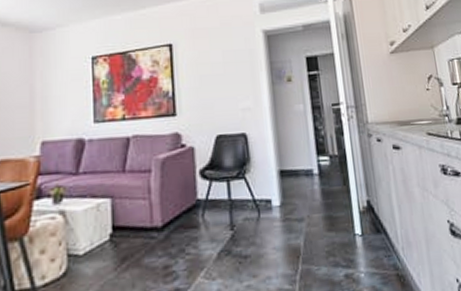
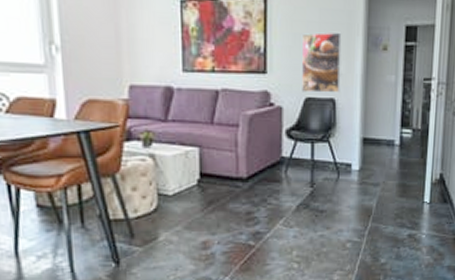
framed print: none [207,69,251,130] -> present [301,32,342,93]

